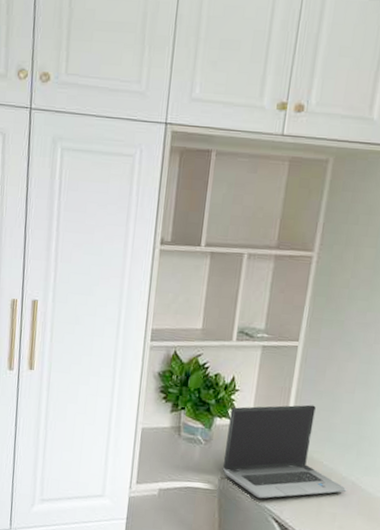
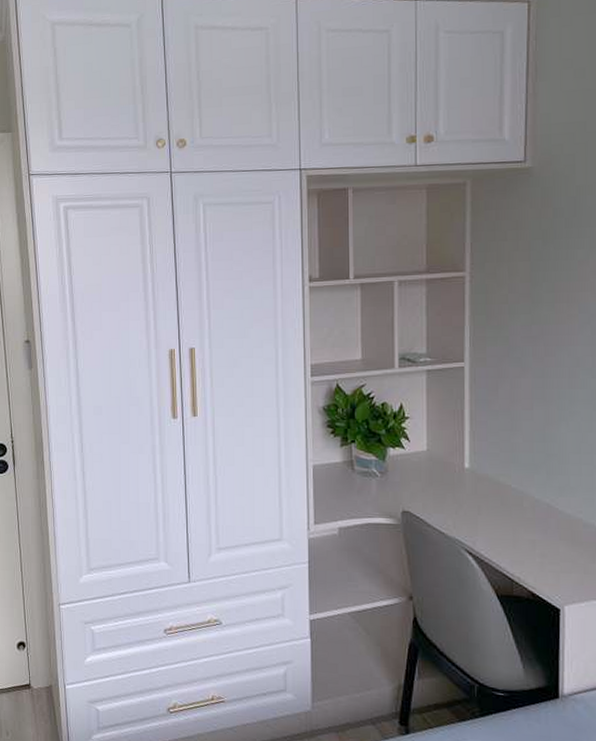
laptop computer: present [222,404,347,499] -> none [403,426,543,530]

